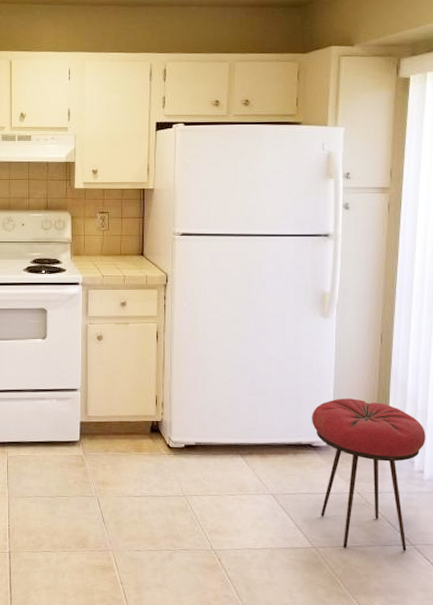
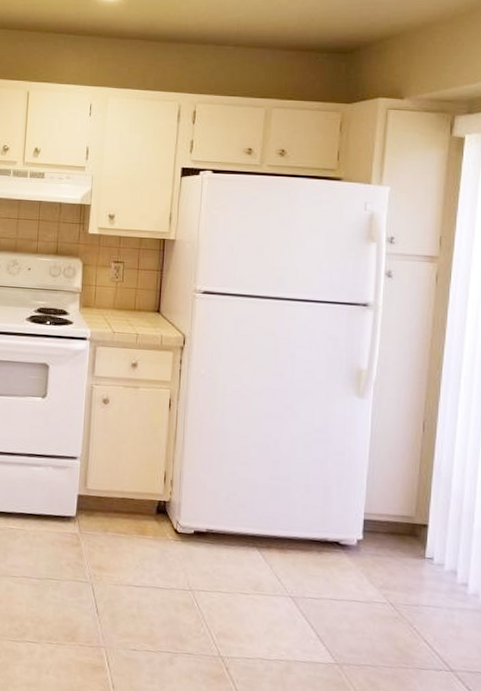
stool: present [312,398,426,552] -> none [340,491,471,678]

